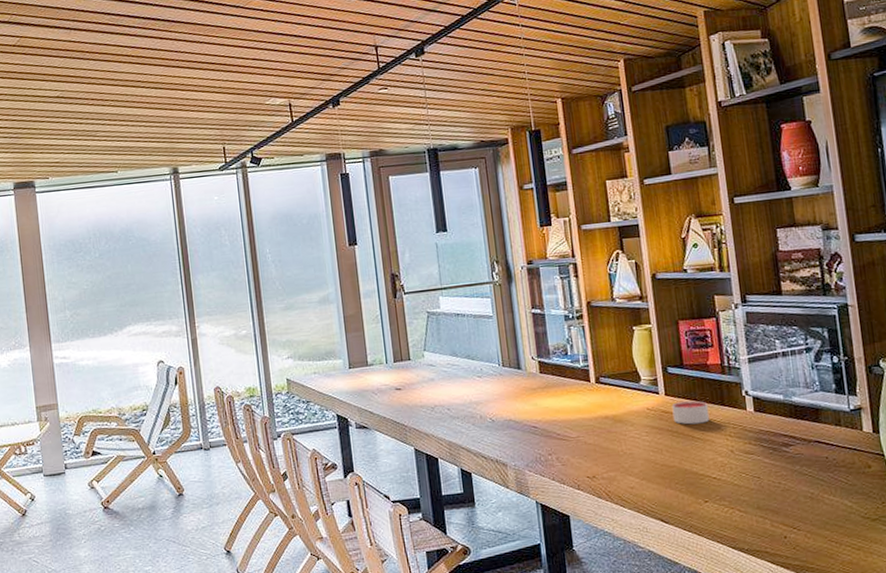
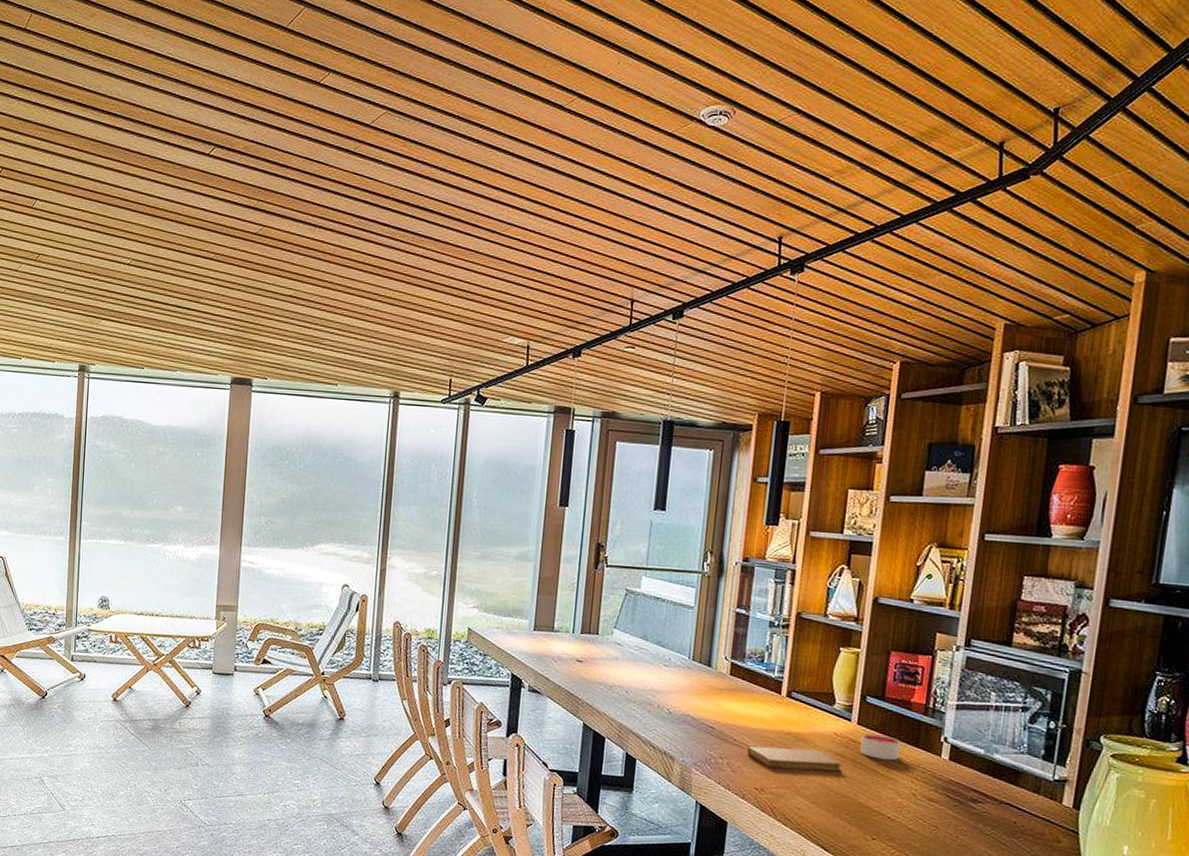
notebook: none [571,427,661,455] -> present [746,746,842,773]

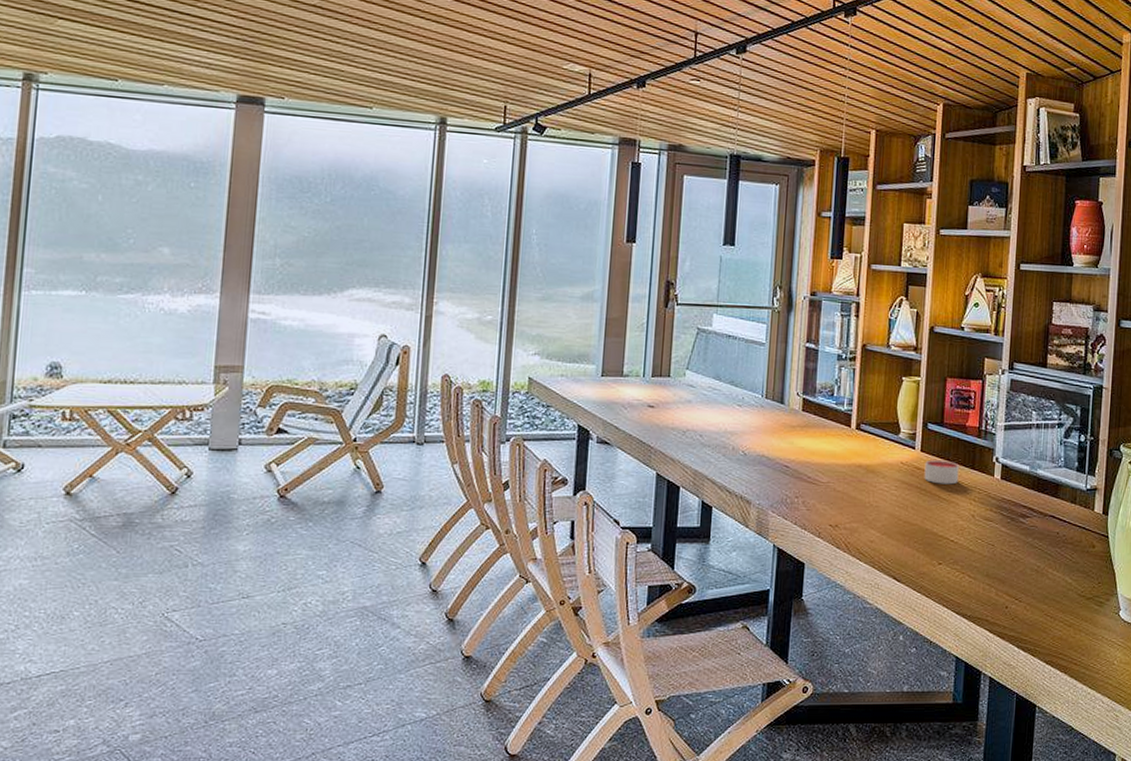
notebook: present [746,746,842,773] -> none [820,480,909,503]

